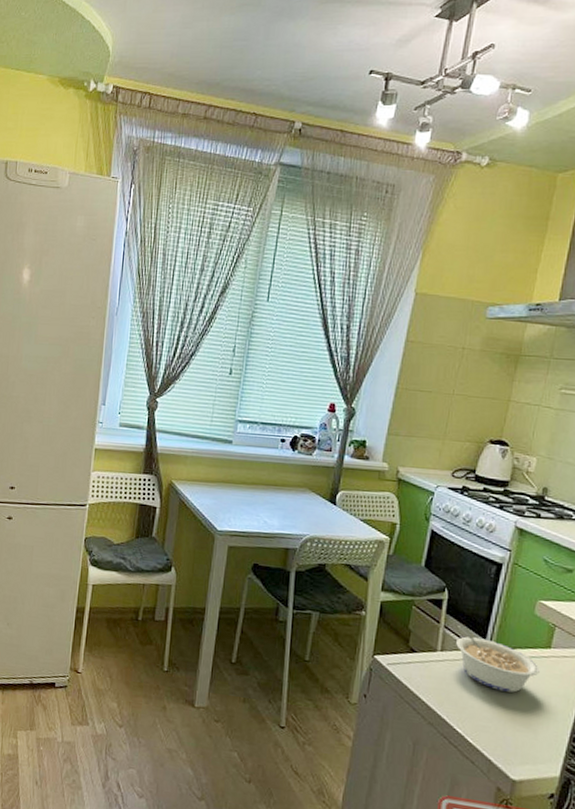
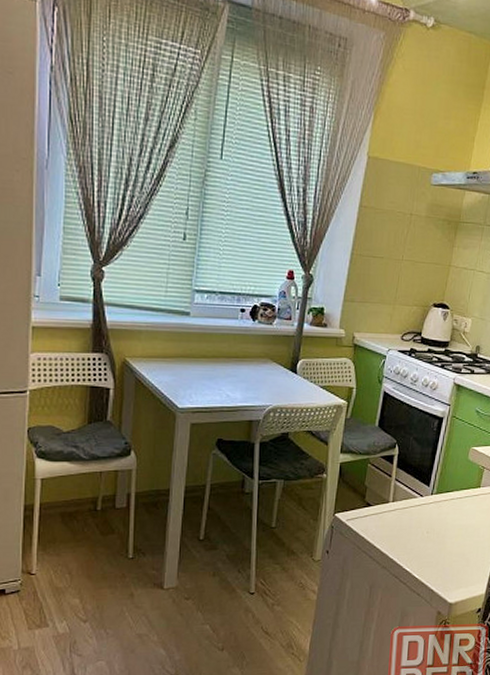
legume: present [456,624,540,693] -> none [405,476,472,530]

